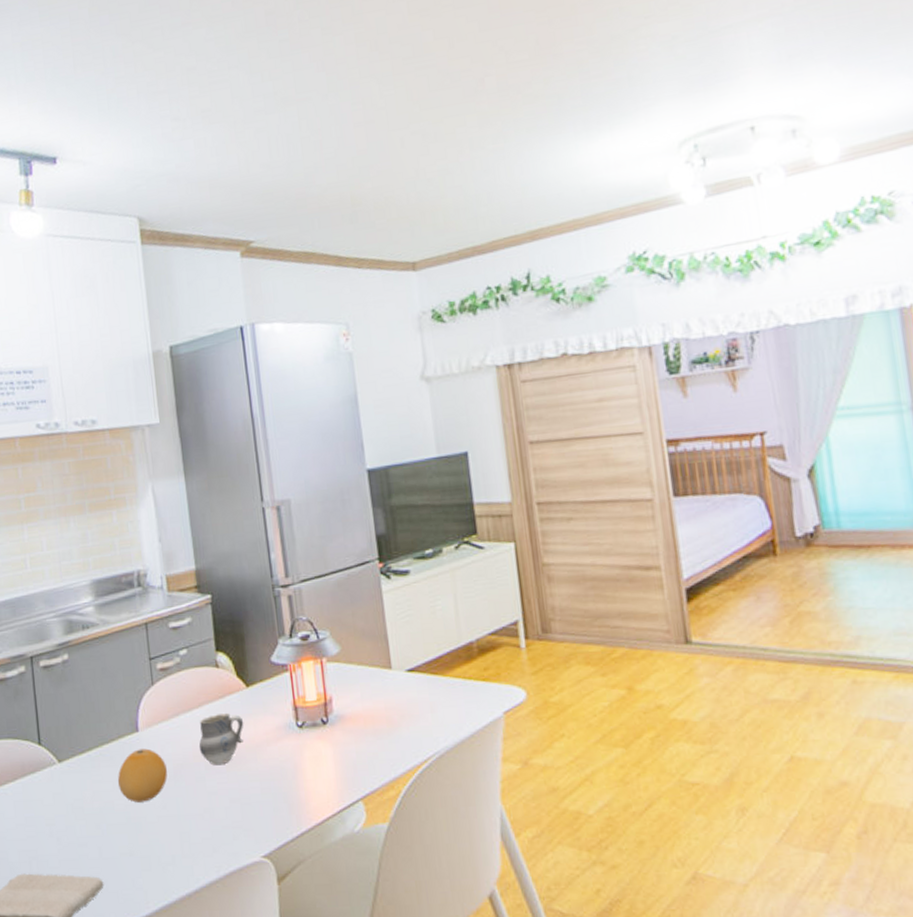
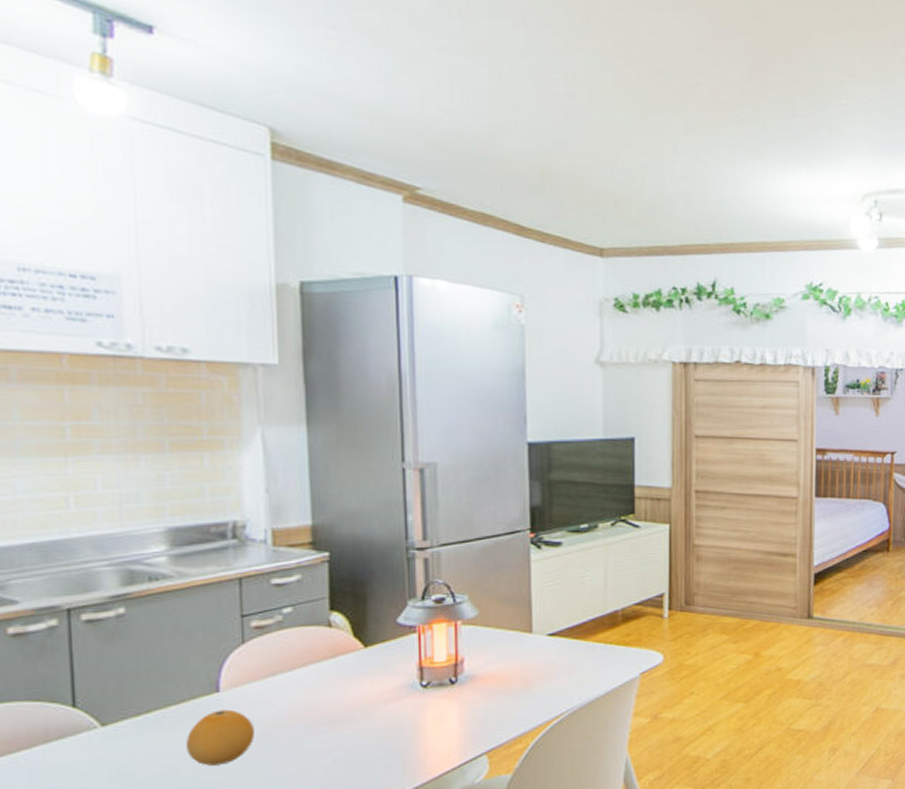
cup: present [198,712,244,766] -> none [298,672,358,726]

